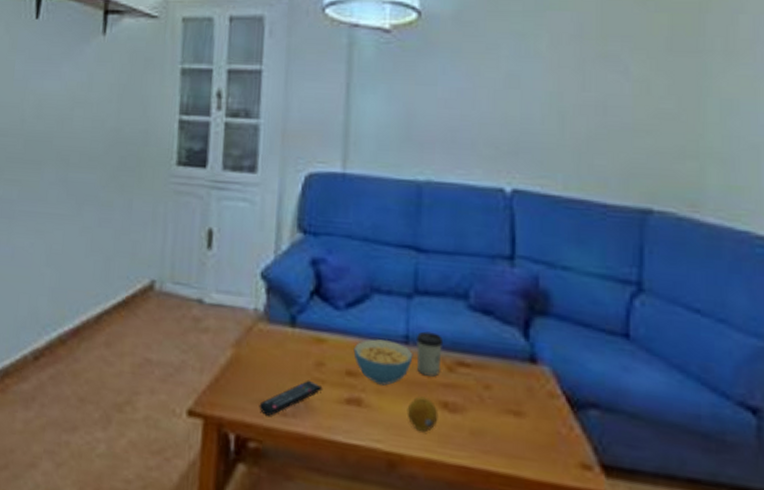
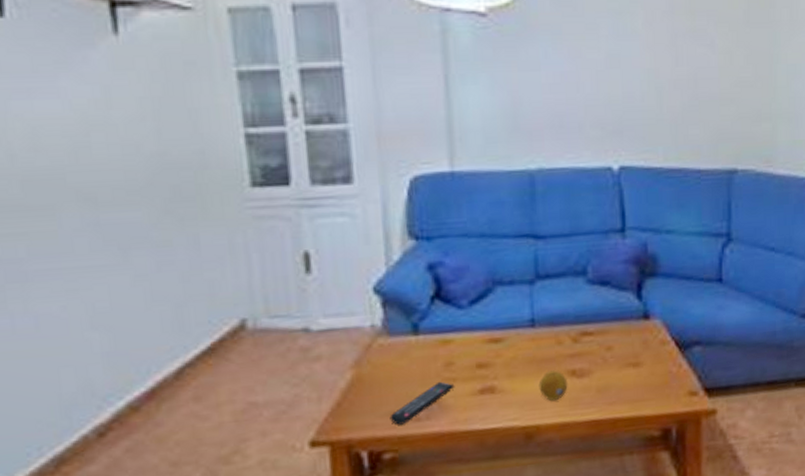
cereal bowl: present [353,339,413,386] -> none [481,327,540,370]
cup: present [416,331,444,377] -> none [542,311,568,352]

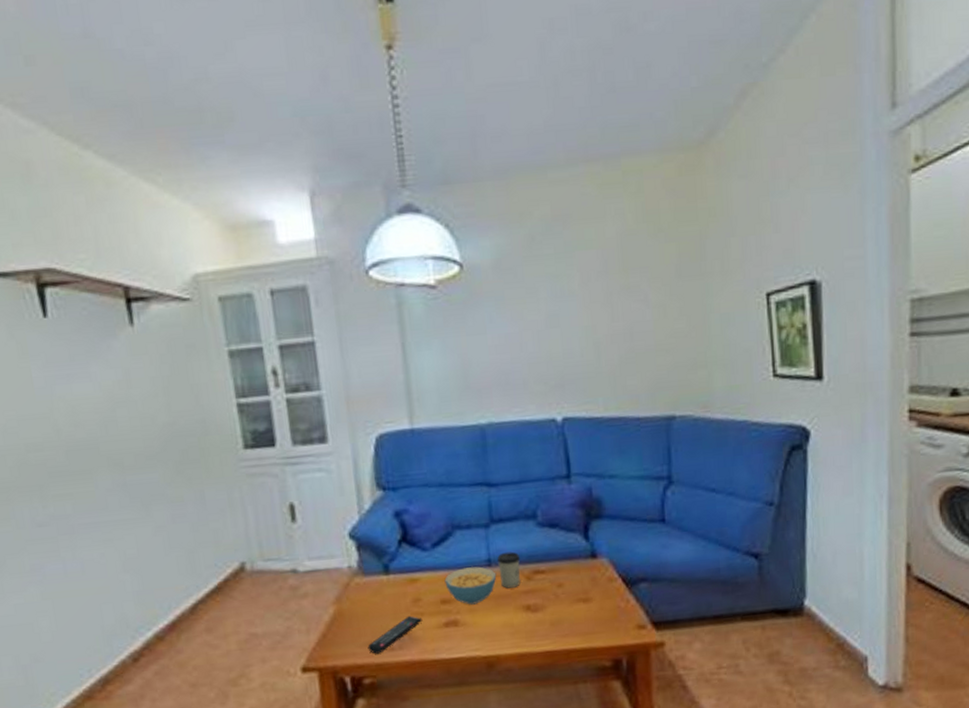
cereal bowl: none [481,327,540,370] -> present [444,566,497,605]
fruit: present [538,370,568,401] -> none [497,605,524,633]
cup: none [542,311,568,352] -> present [497,551,521,589]

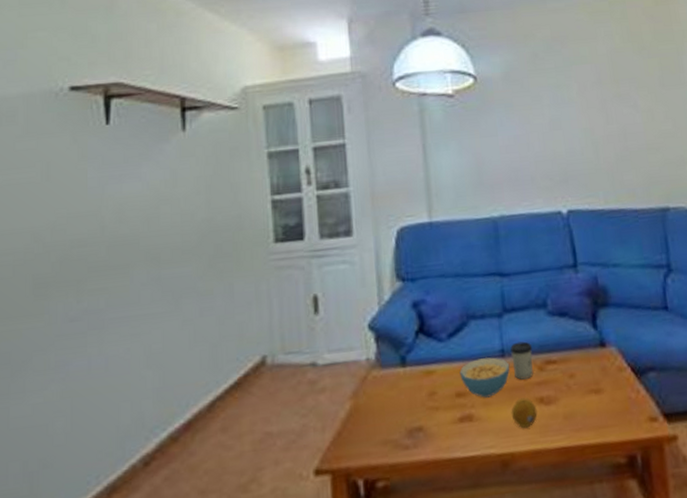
remote control: present [367,615,423,654] -> none [382,410,438,453]
fruit: none [497,605,524,633] -> present [511,398,538,428]

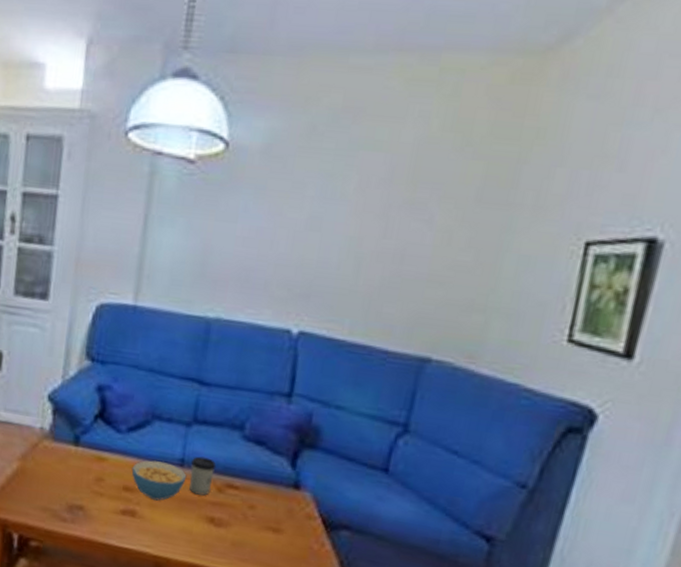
fruit: present [511,398,538,428] -> none [176,511,205,541]

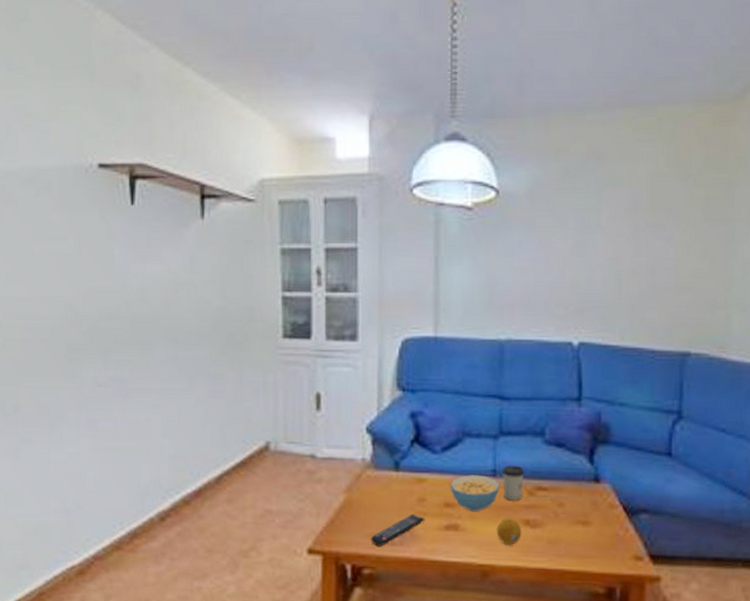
remote control: none [41,492,101,521] -> present [371,513,425,546]
fruit: none [176,511,205,541] -> present [496,518,522,545]

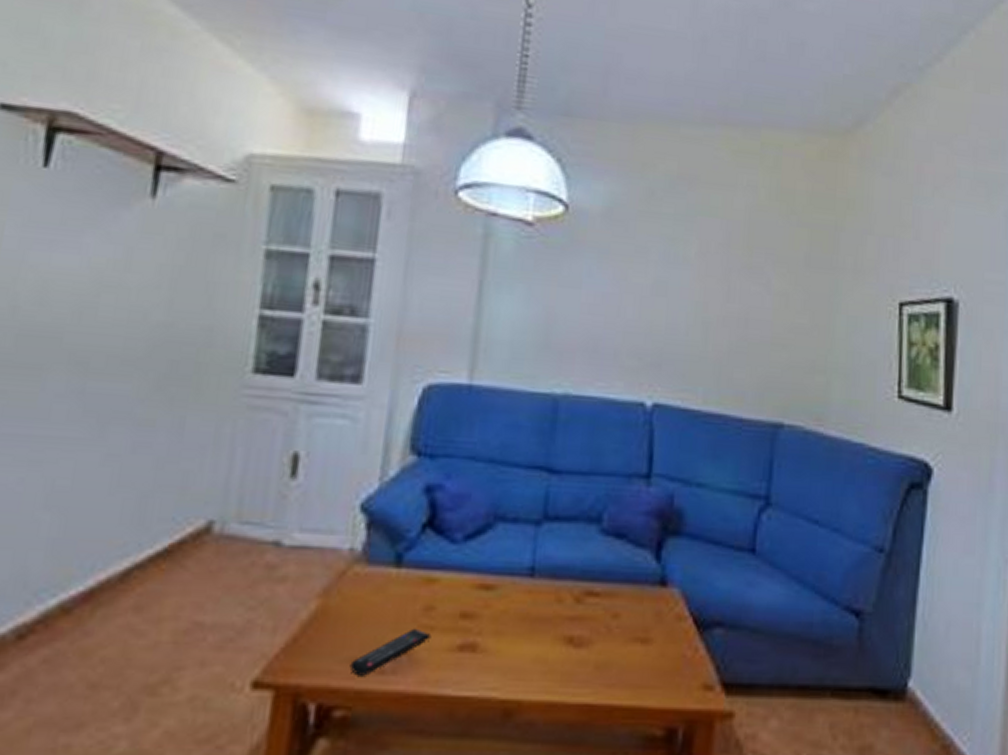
cereal bowl: present [450,475,500,512] -> none [470,574,539,625]
fruit: present [496,518,522,545] -> none [527,633,563,671]
cup: present [503,465,525,501] -> none [542,561,573,610]

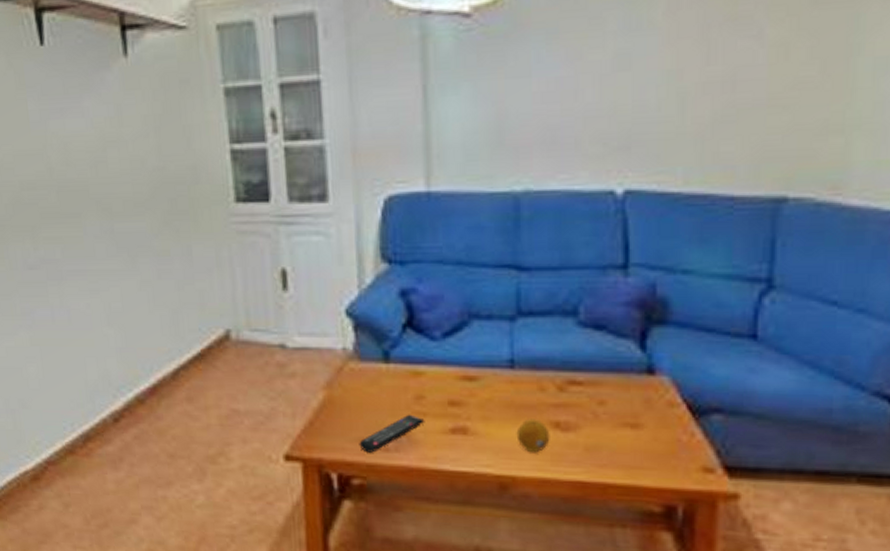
fruit: none [527,633,563,671] -> present [516,419,550,452]

